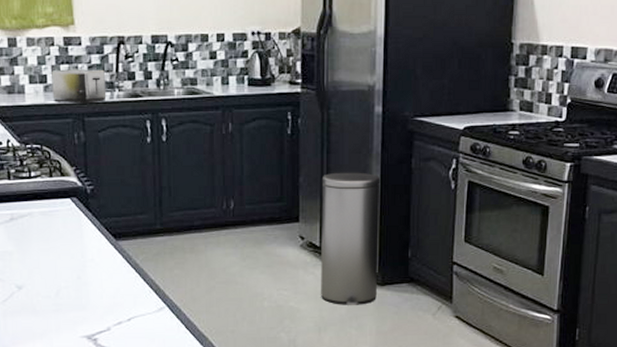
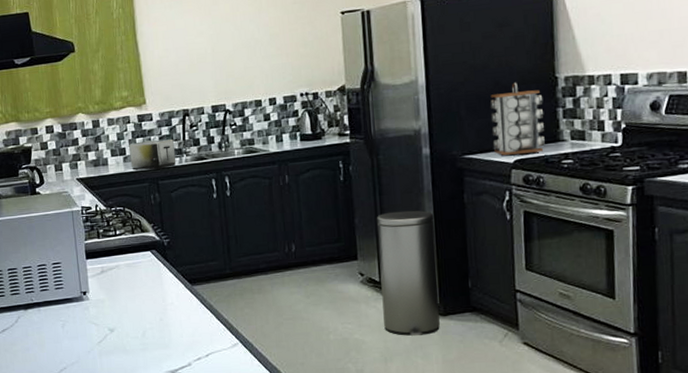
spice rack: none [443,43,497,122] -> present [489,81,545,156]

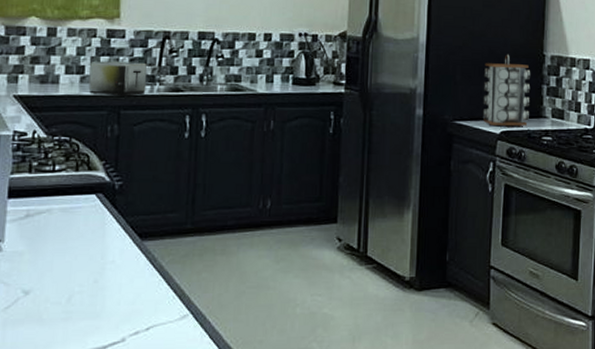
pedal bin: present [376,210,440,336] -> none [356,172,420,312]

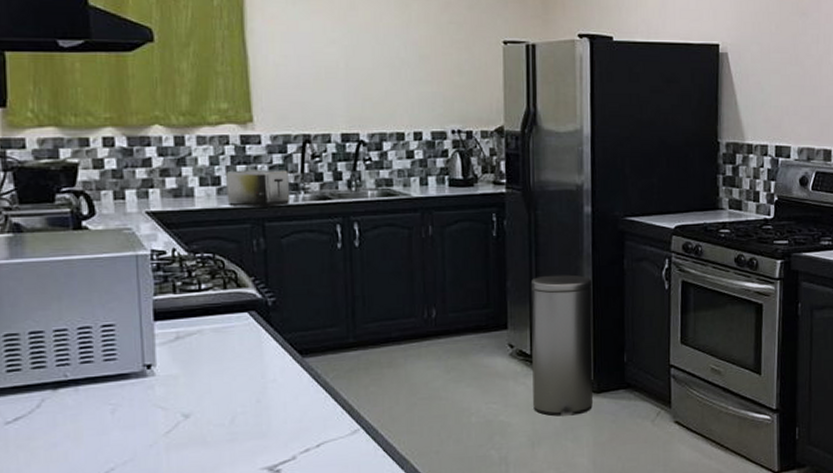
pedal bin: none [356,172,420,312] -> present [530,274,593,417]
spice rack: present [481,53,531,127] -> none [654,142,705,221]

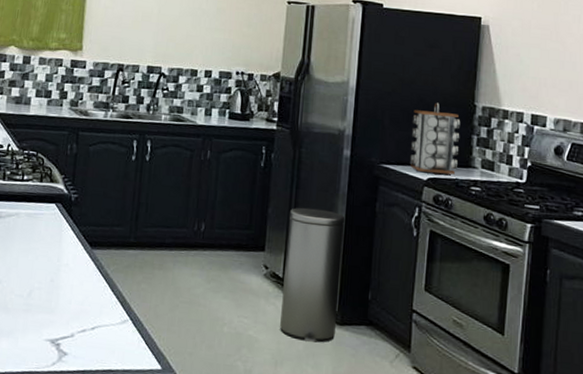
toaster: present [226,170,291,208] -> none [53,87,103,120]
spice rack: none [654,142,705,221] -> present [408,101,461,175]

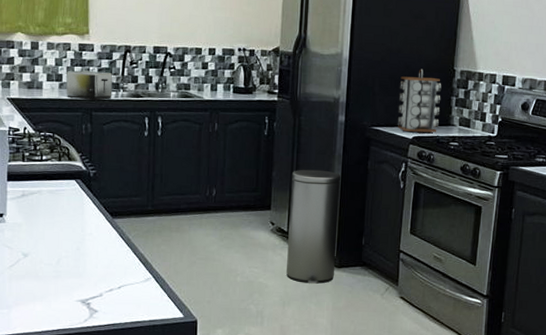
toaster: none [53,87,103,120] -> present [66,70,113,101]

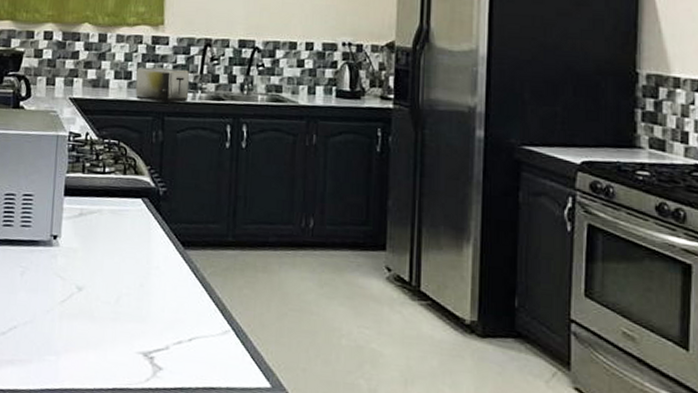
pedal bin: present [286,169,341,284] -> none [409,198,482,358]
spice rack: present [396,67,442,133] -> none [556,69,620,158]

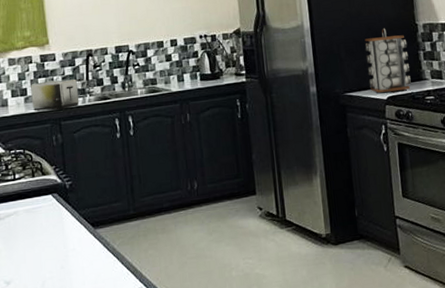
spice rack: none [556,69,620,158] -> present [364,27,411,94]

